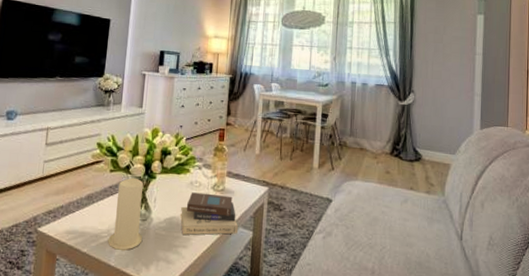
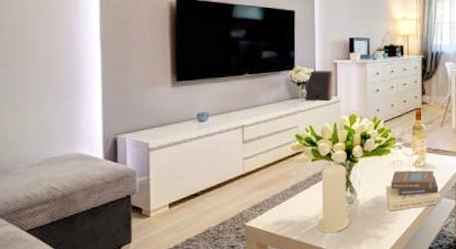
speaker: none [111,79,141,113] -> present [305,69,334,102]

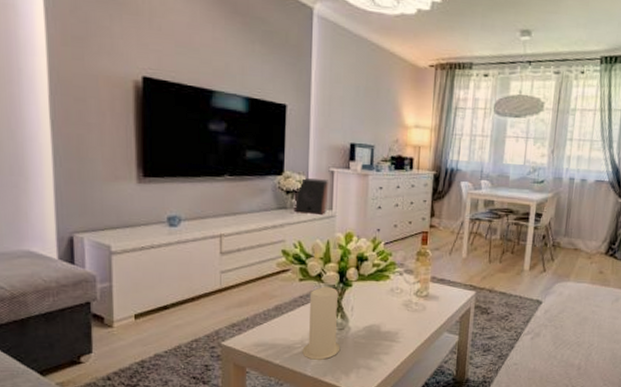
books: present [386,170,441,211] -> none [381,299,443,342]

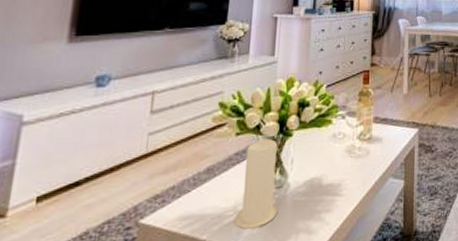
speaker: present [295,177,329,216] -> none [236,25,272,62]

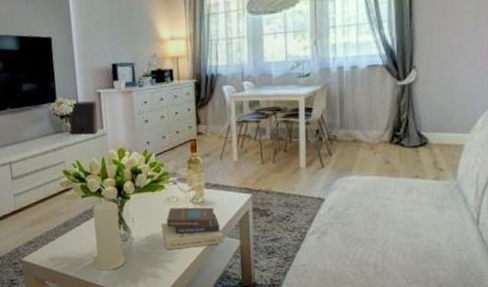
speaker: none [236,25,272,62] -> present [69,101,99,135]
books: none [322,144,388,196] -> present [161,207,224,250]

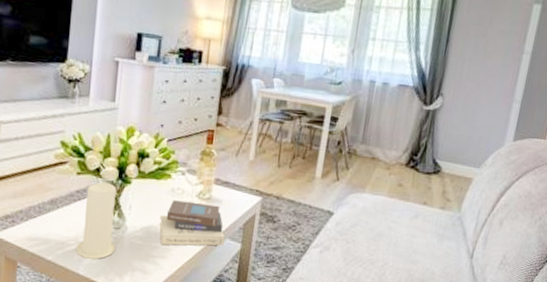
speaker: present [69,101,99,135] -> none [76,66,113,107]

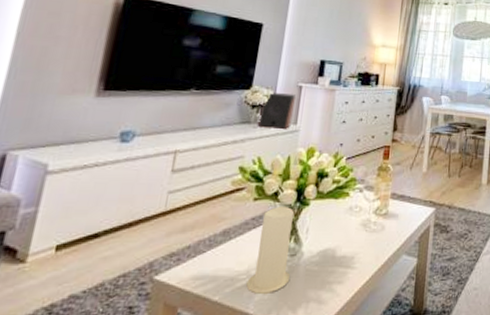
speaker: none [76,66,113,107] -> present [258,91,297,130]
books: present [159,200,225,246] -> none [336,219,401,268]

